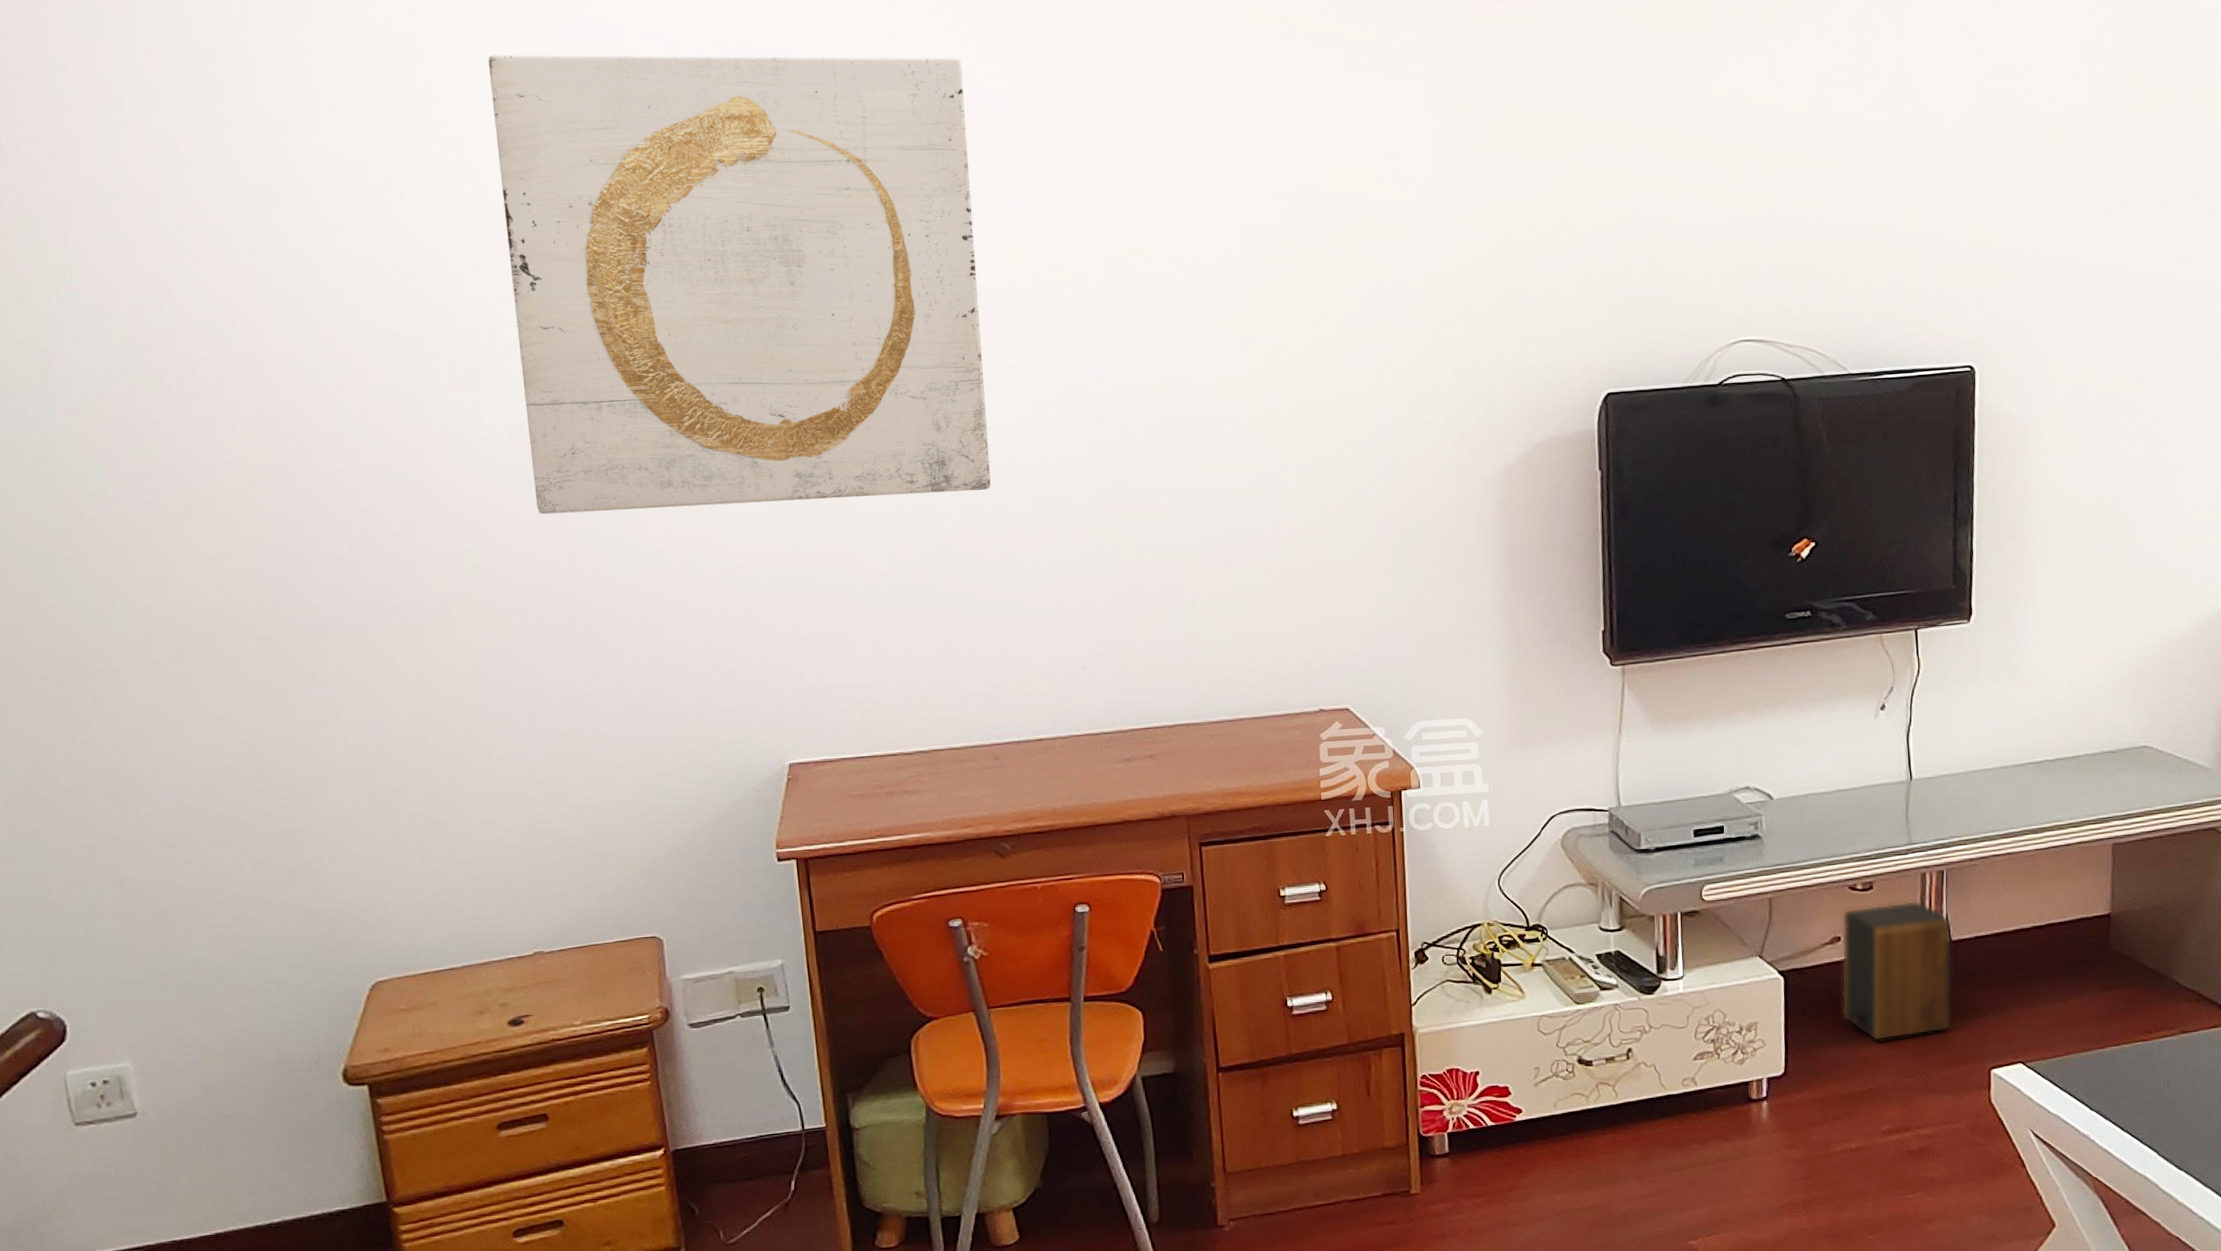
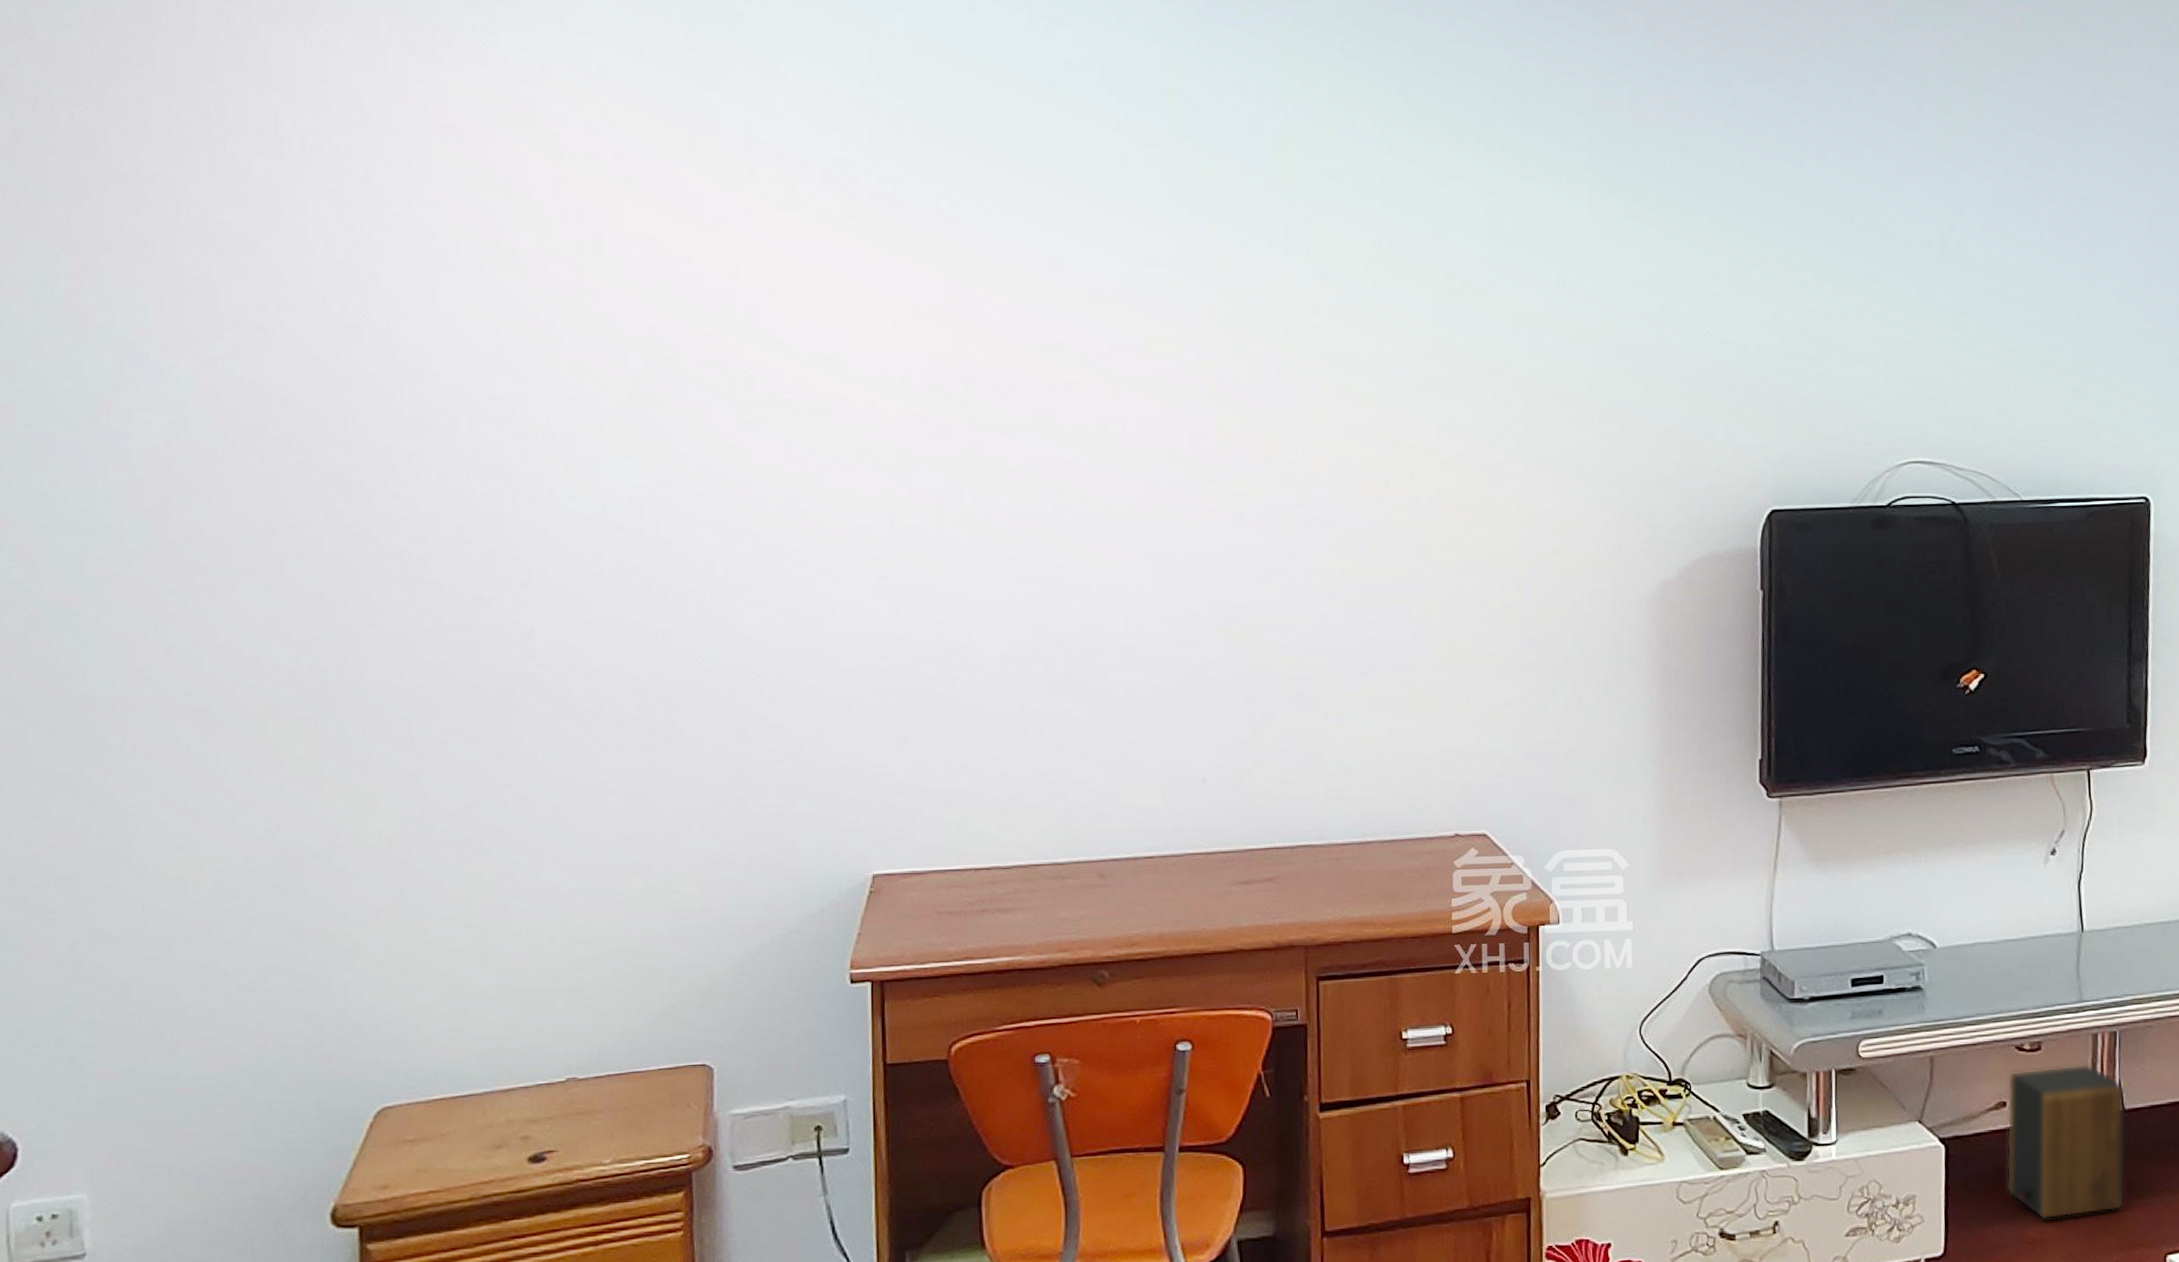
wall art: present [488,54,991,514] -> none [620,115,1118,594]

